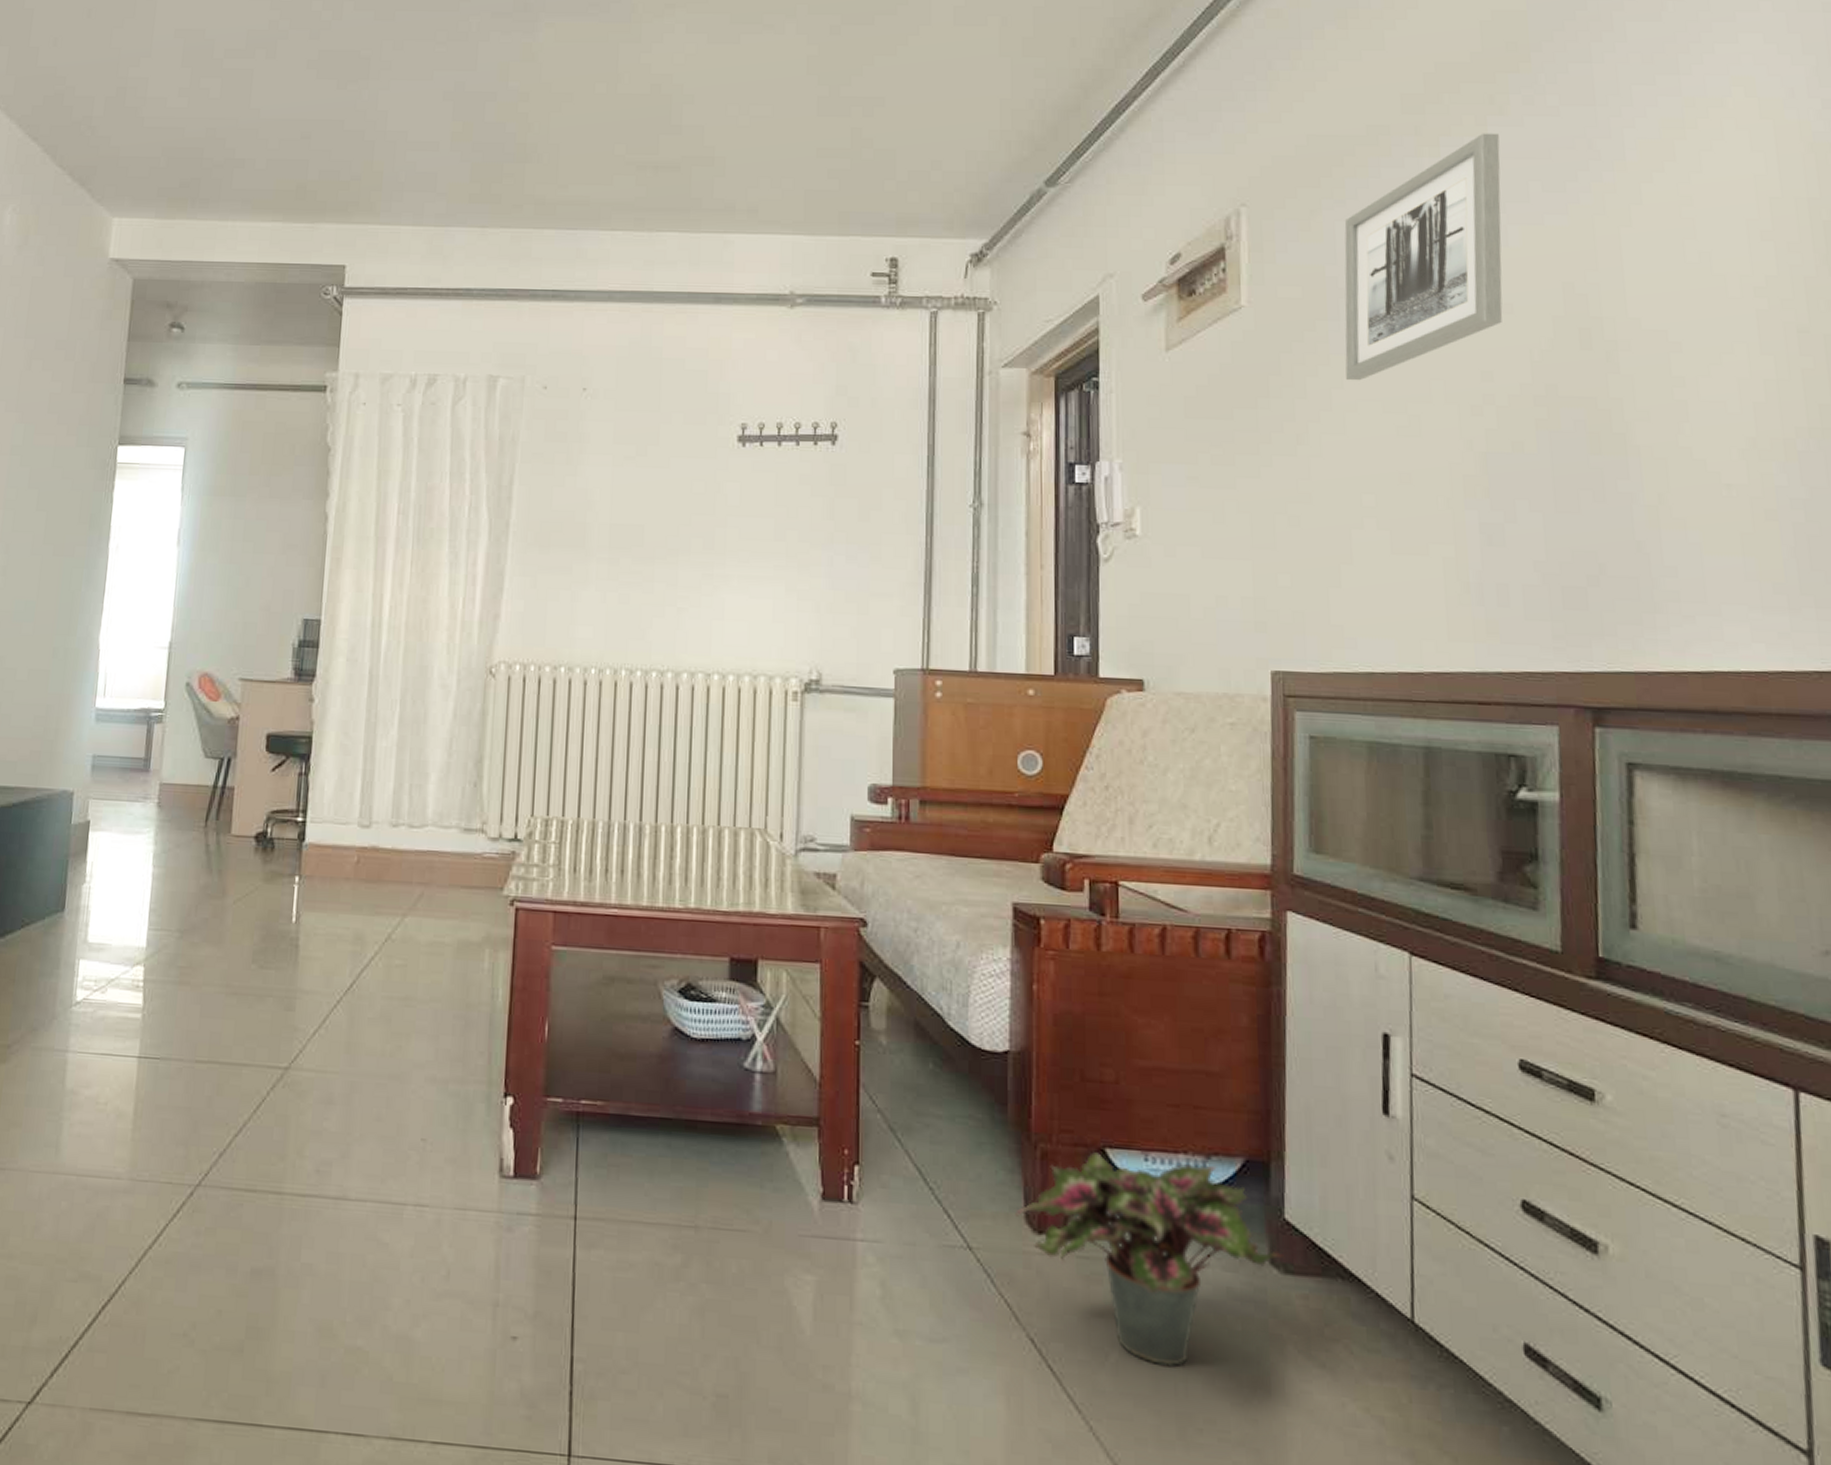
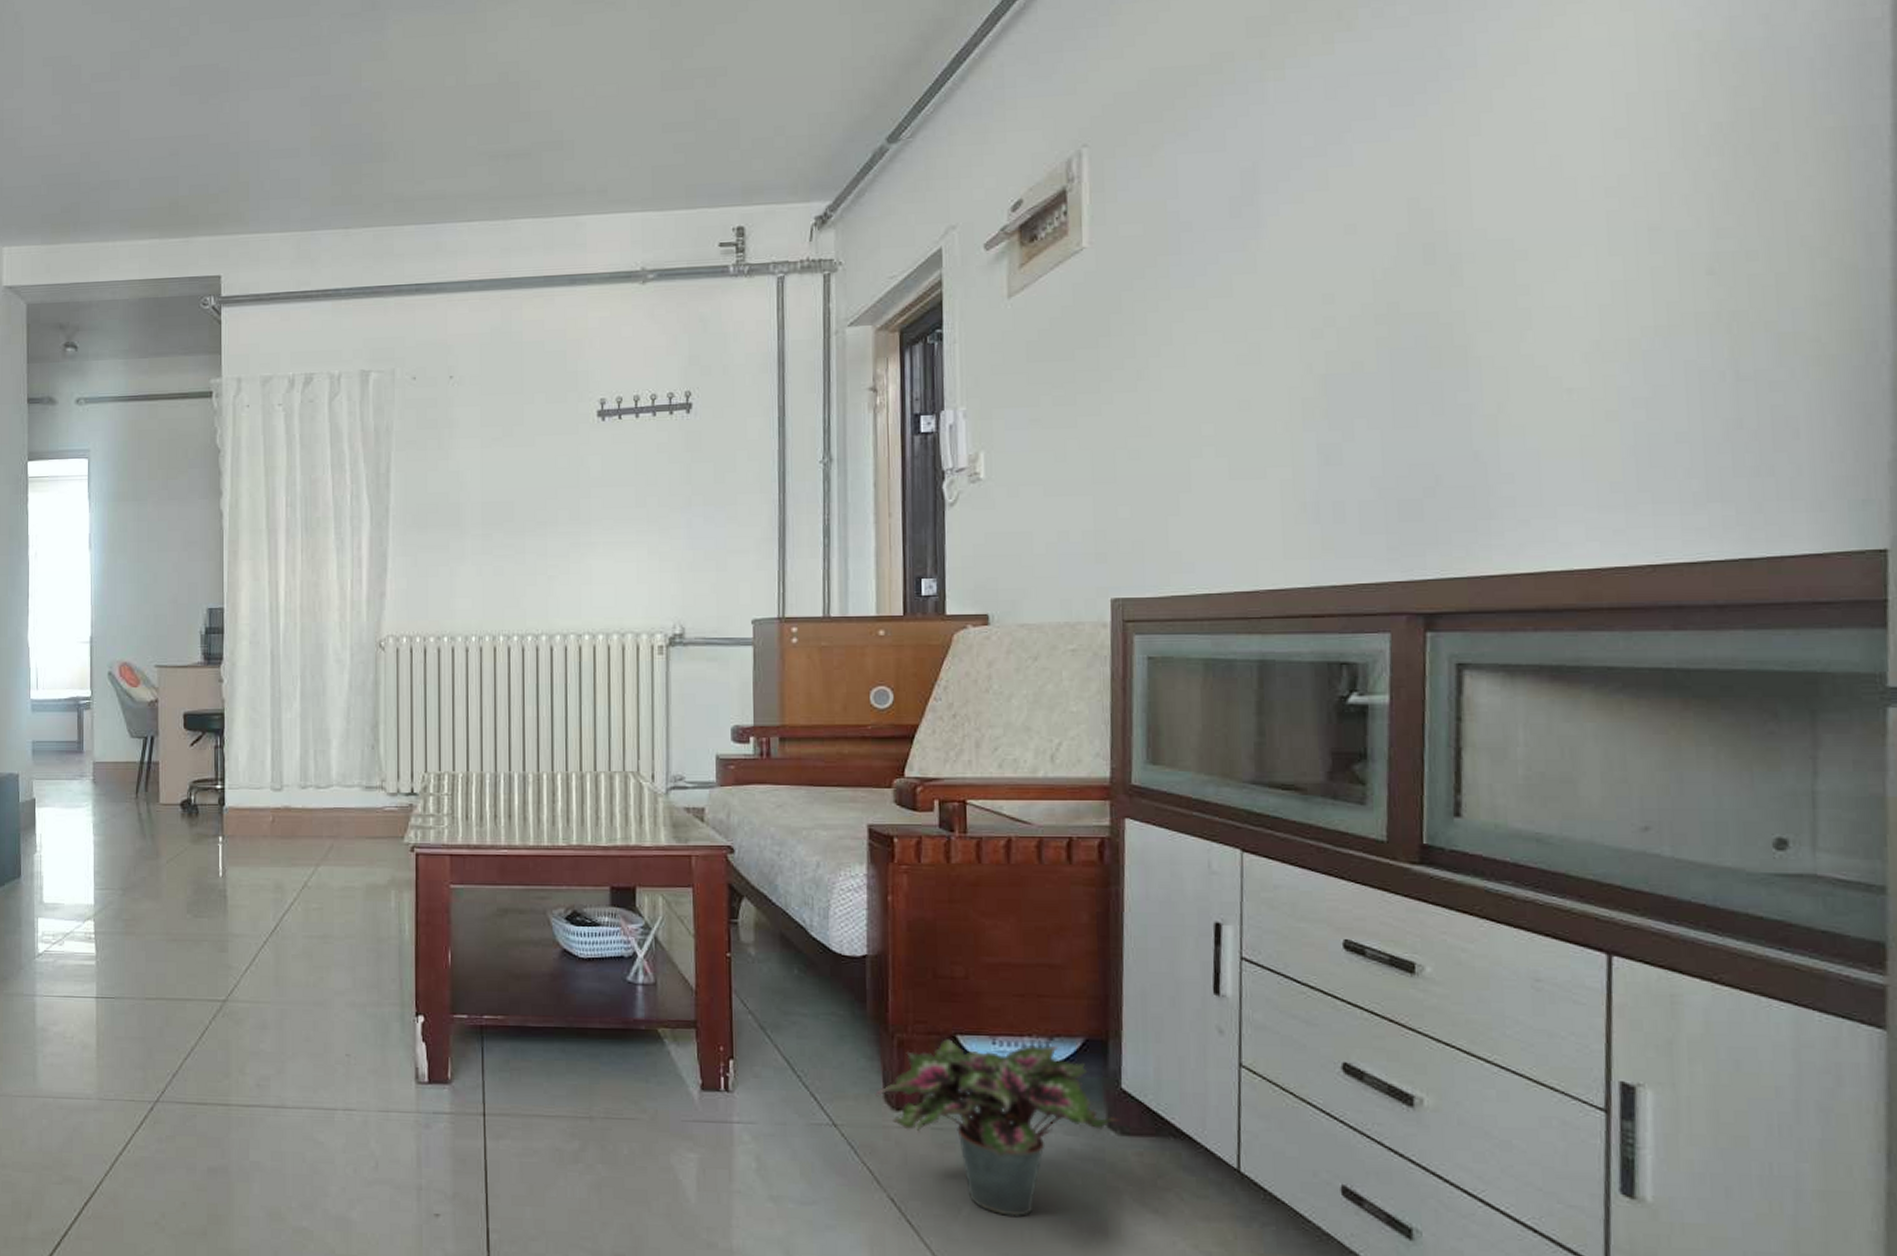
wall art: present [1344,133,1503,381] -> none [1186,50,1347,314]

